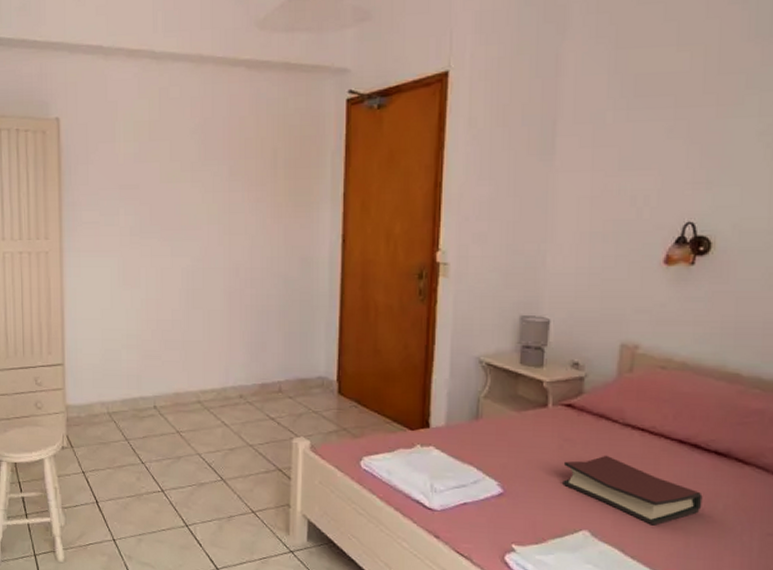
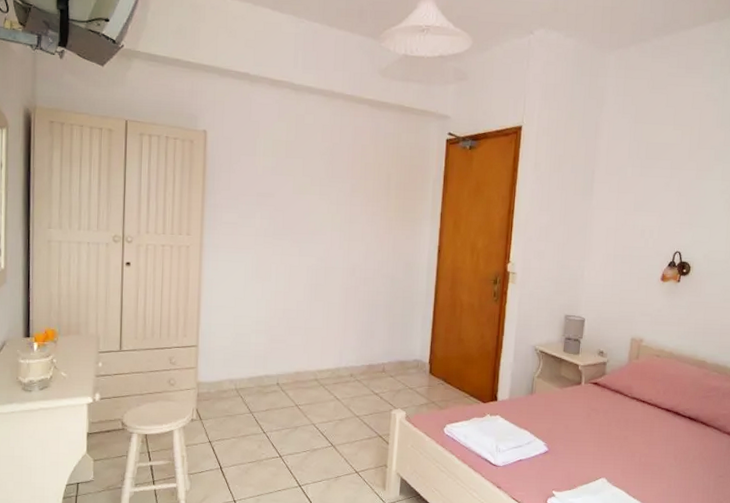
hardback book: present [562,455,703,526] -> none [589,420,680,473]

